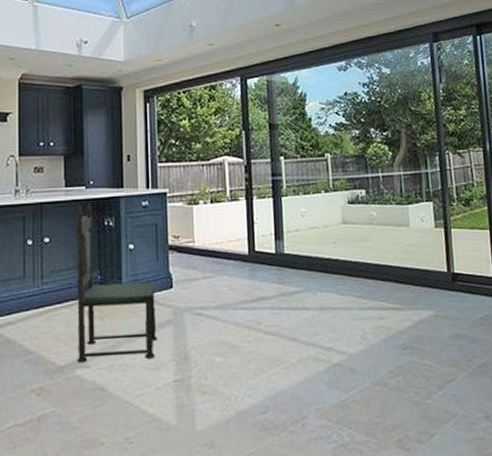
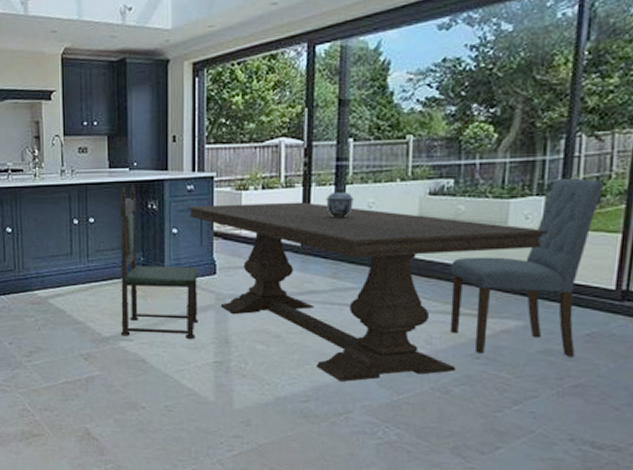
dining table: none [142,213,439,386] -> present [187,202,548,382]
lidded jar: none [266,197,290,227] -> present [326,185,354,218]
dining chair: none [373,186,476,344] -> present [450,177,605,357]

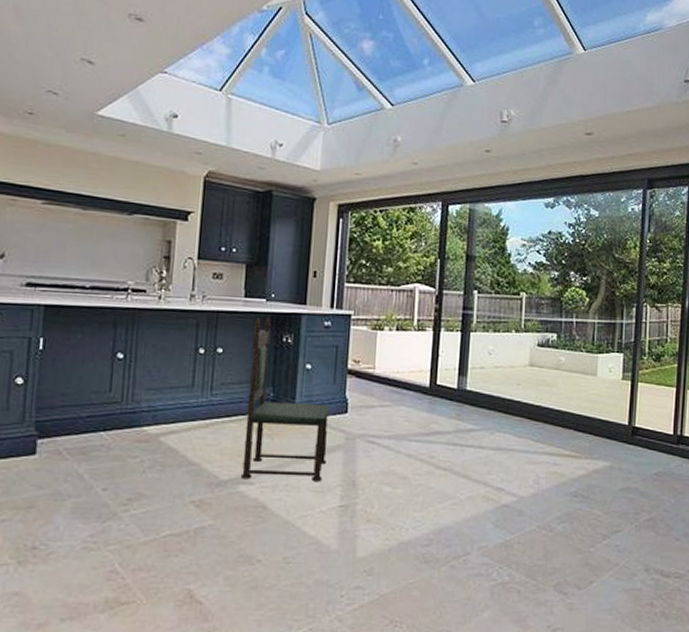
dining table: present [187,202,548,382] -> none [322,342,625,523]
lidded jar: present [326,185,354,218] -> none [453,332,477,363]
dining chair: present [450,177,605,357] -> none [553,339,664,493]

